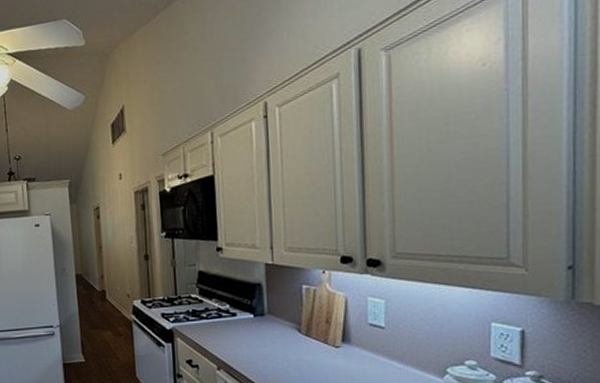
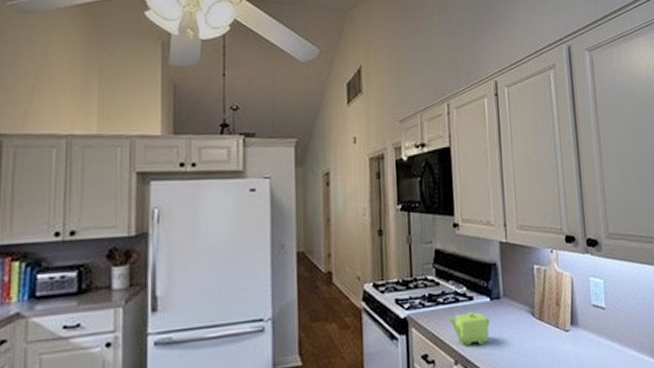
teapot: none [210,326,254,355] -> present [446,311,490,346]

